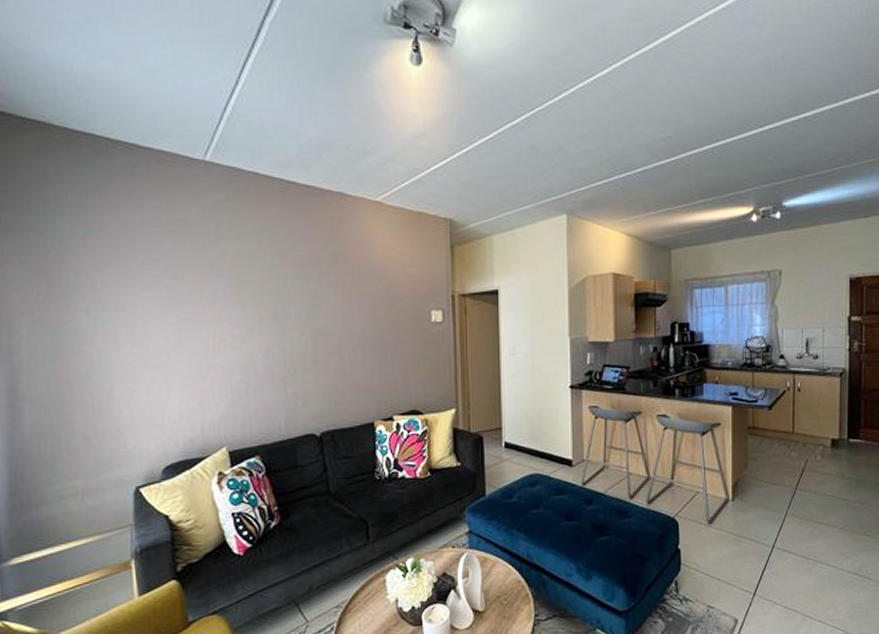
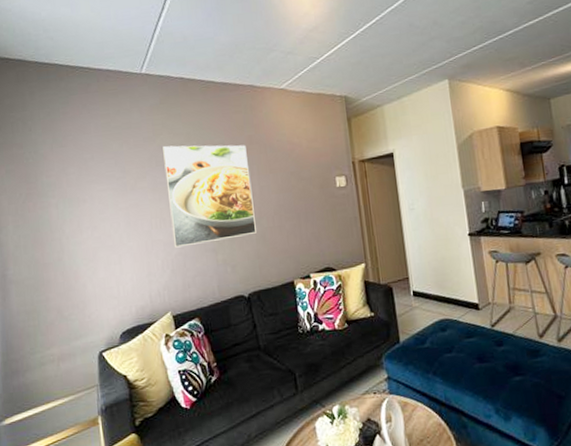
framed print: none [227,254,335,374] -> present [163,145,256,248]

